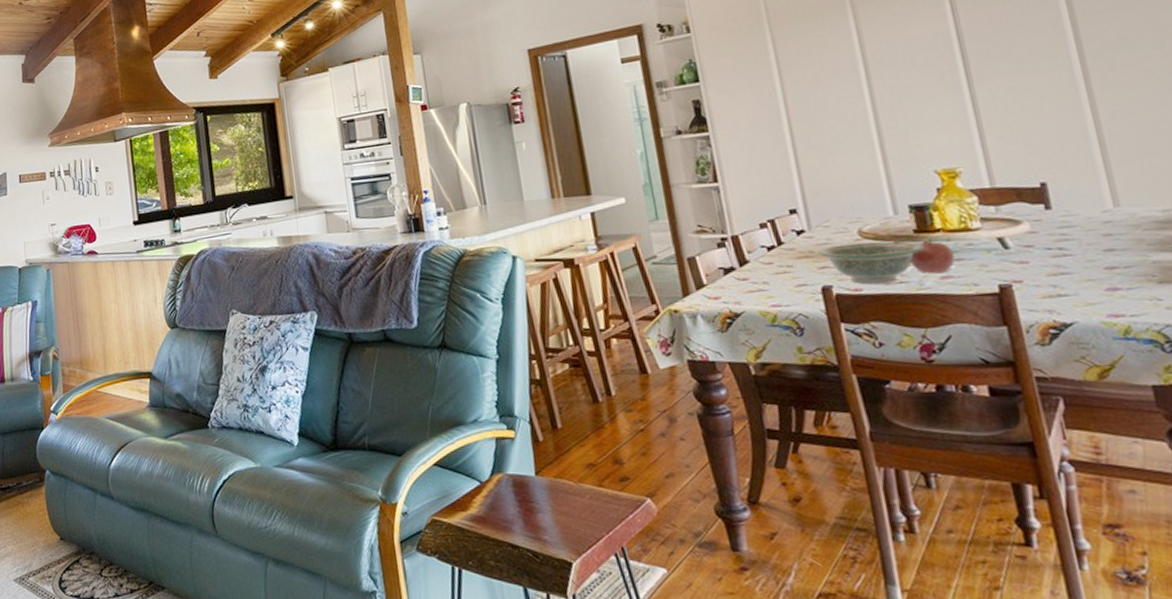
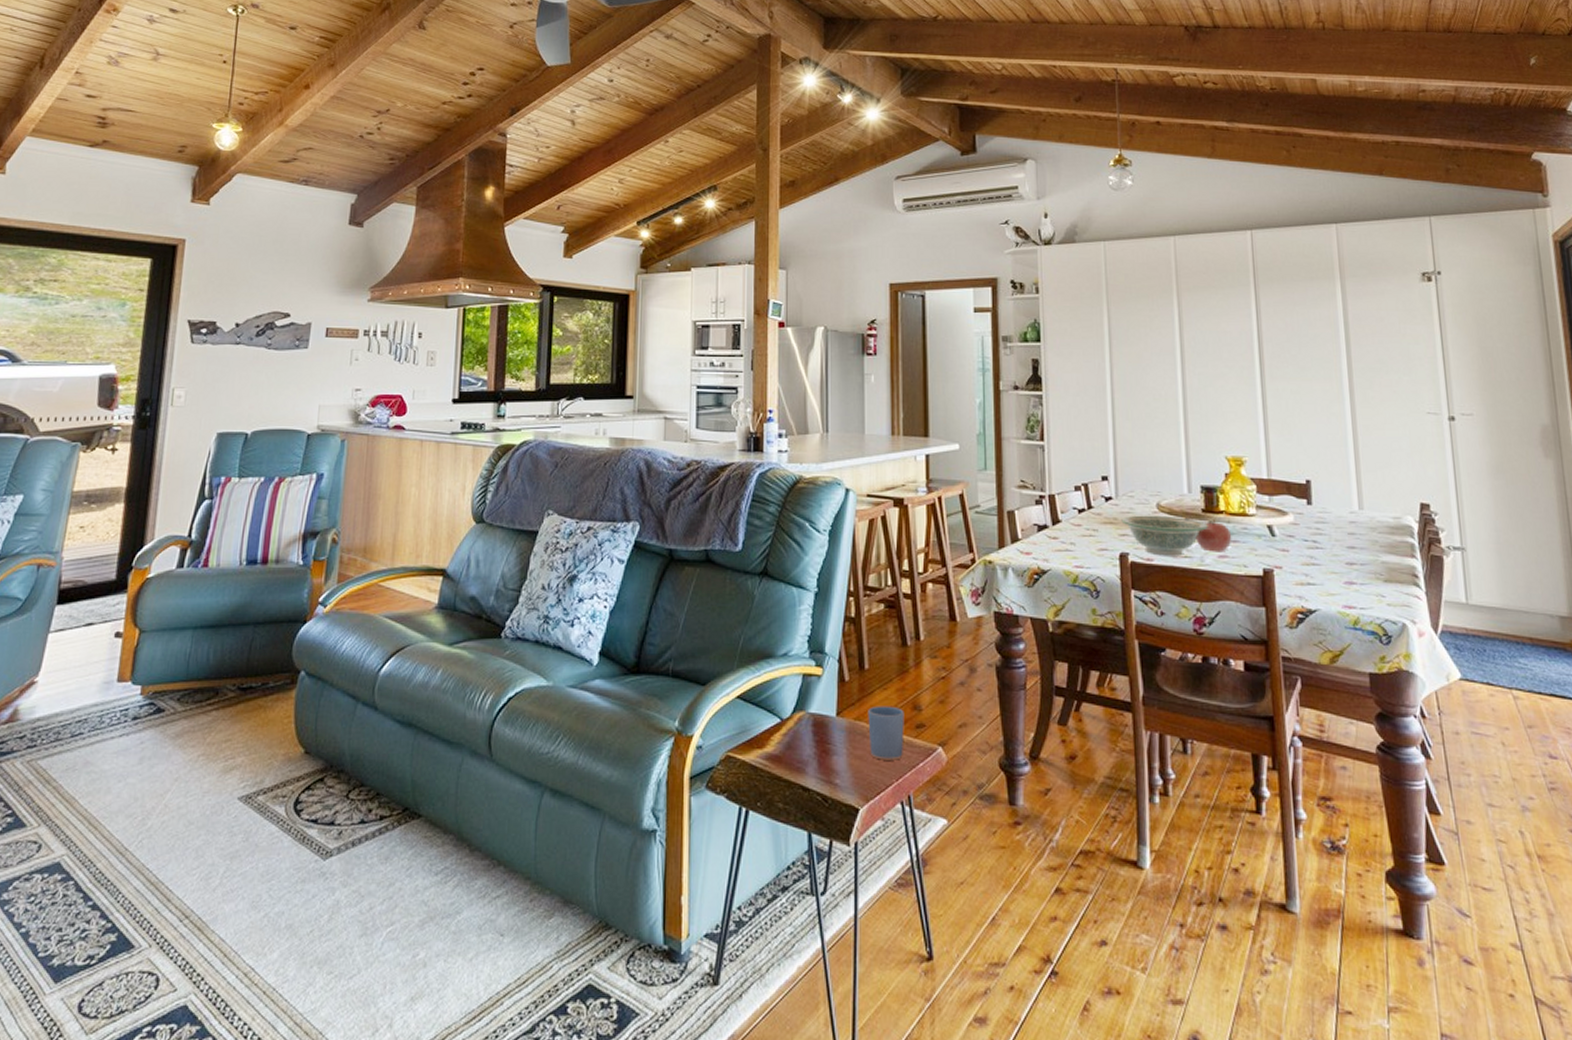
mug: none [567,461,610,515] -> present [868,705,904,760]

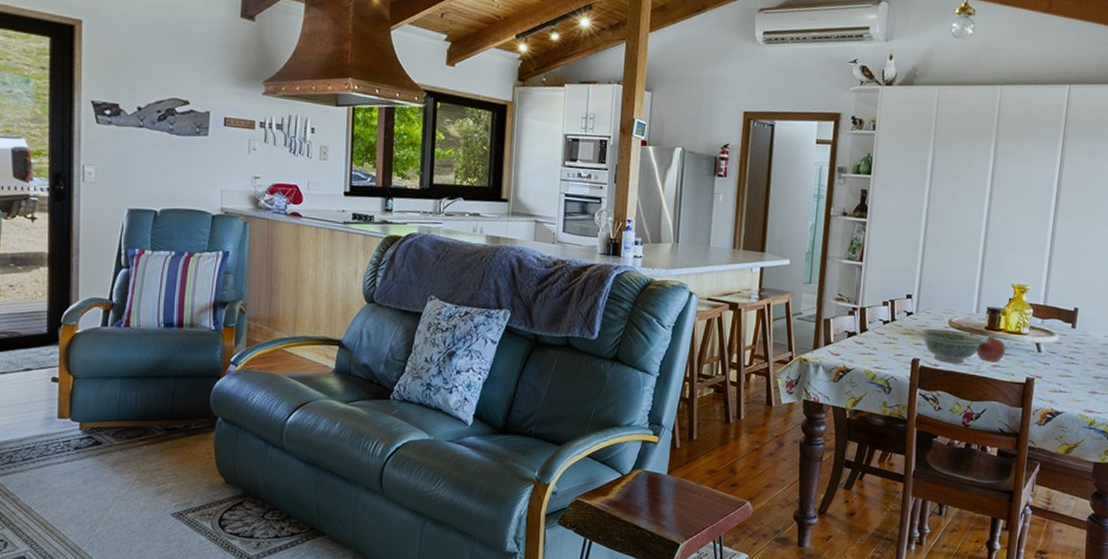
mug: present [868,705,904,760] -> none [692,468,722,510]

